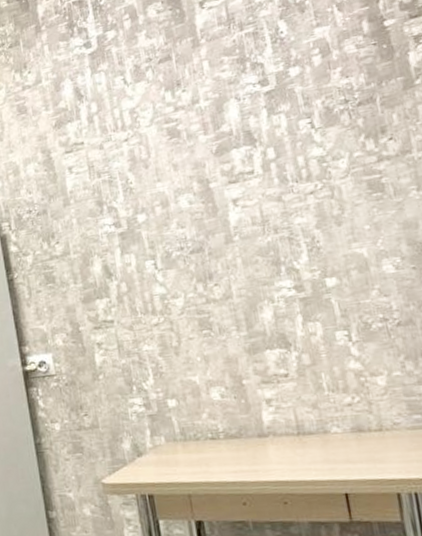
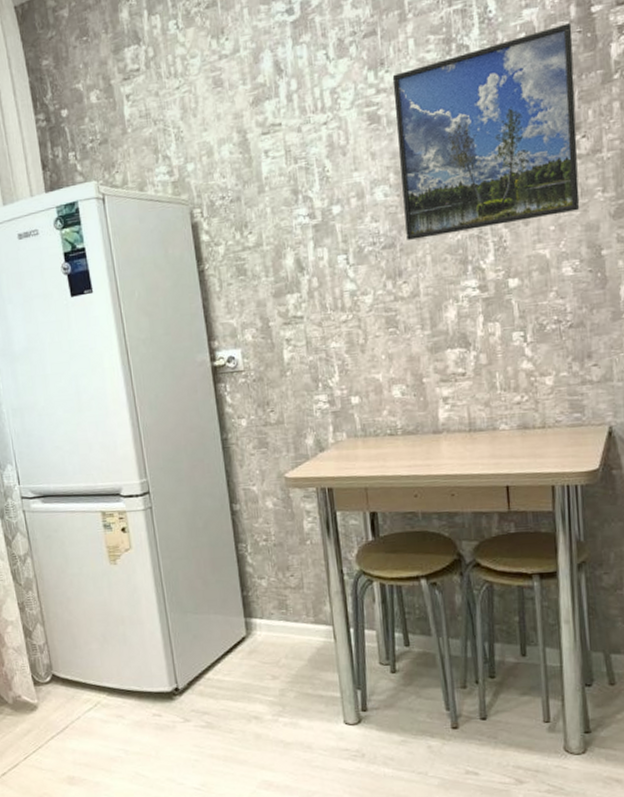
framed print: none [189,37,395,244] -> present [392,23,580,240]

